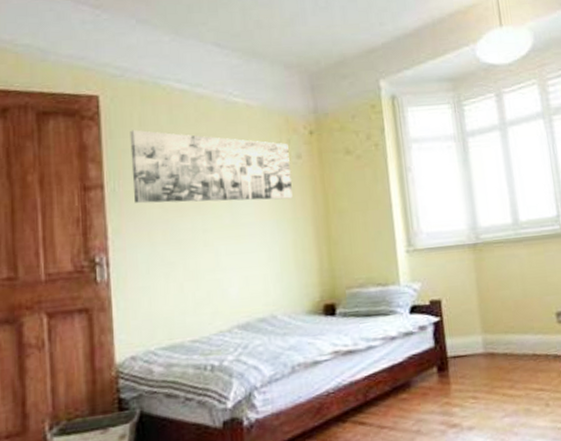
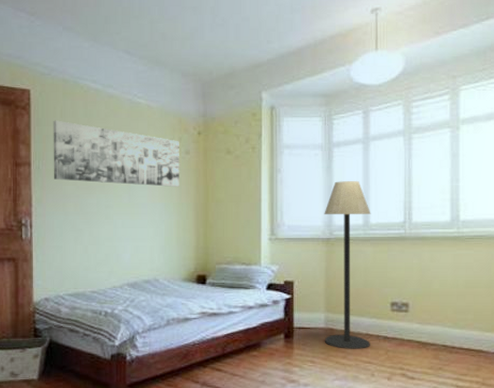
floor lamp: none [466,173,540,377] -> present [324,181,371,349]

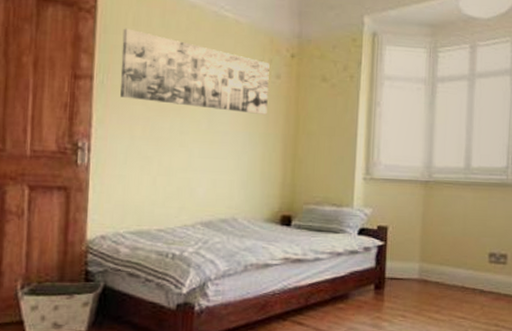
floor lamp: present [324,181,371,349] -> none [418,119,473,303]

